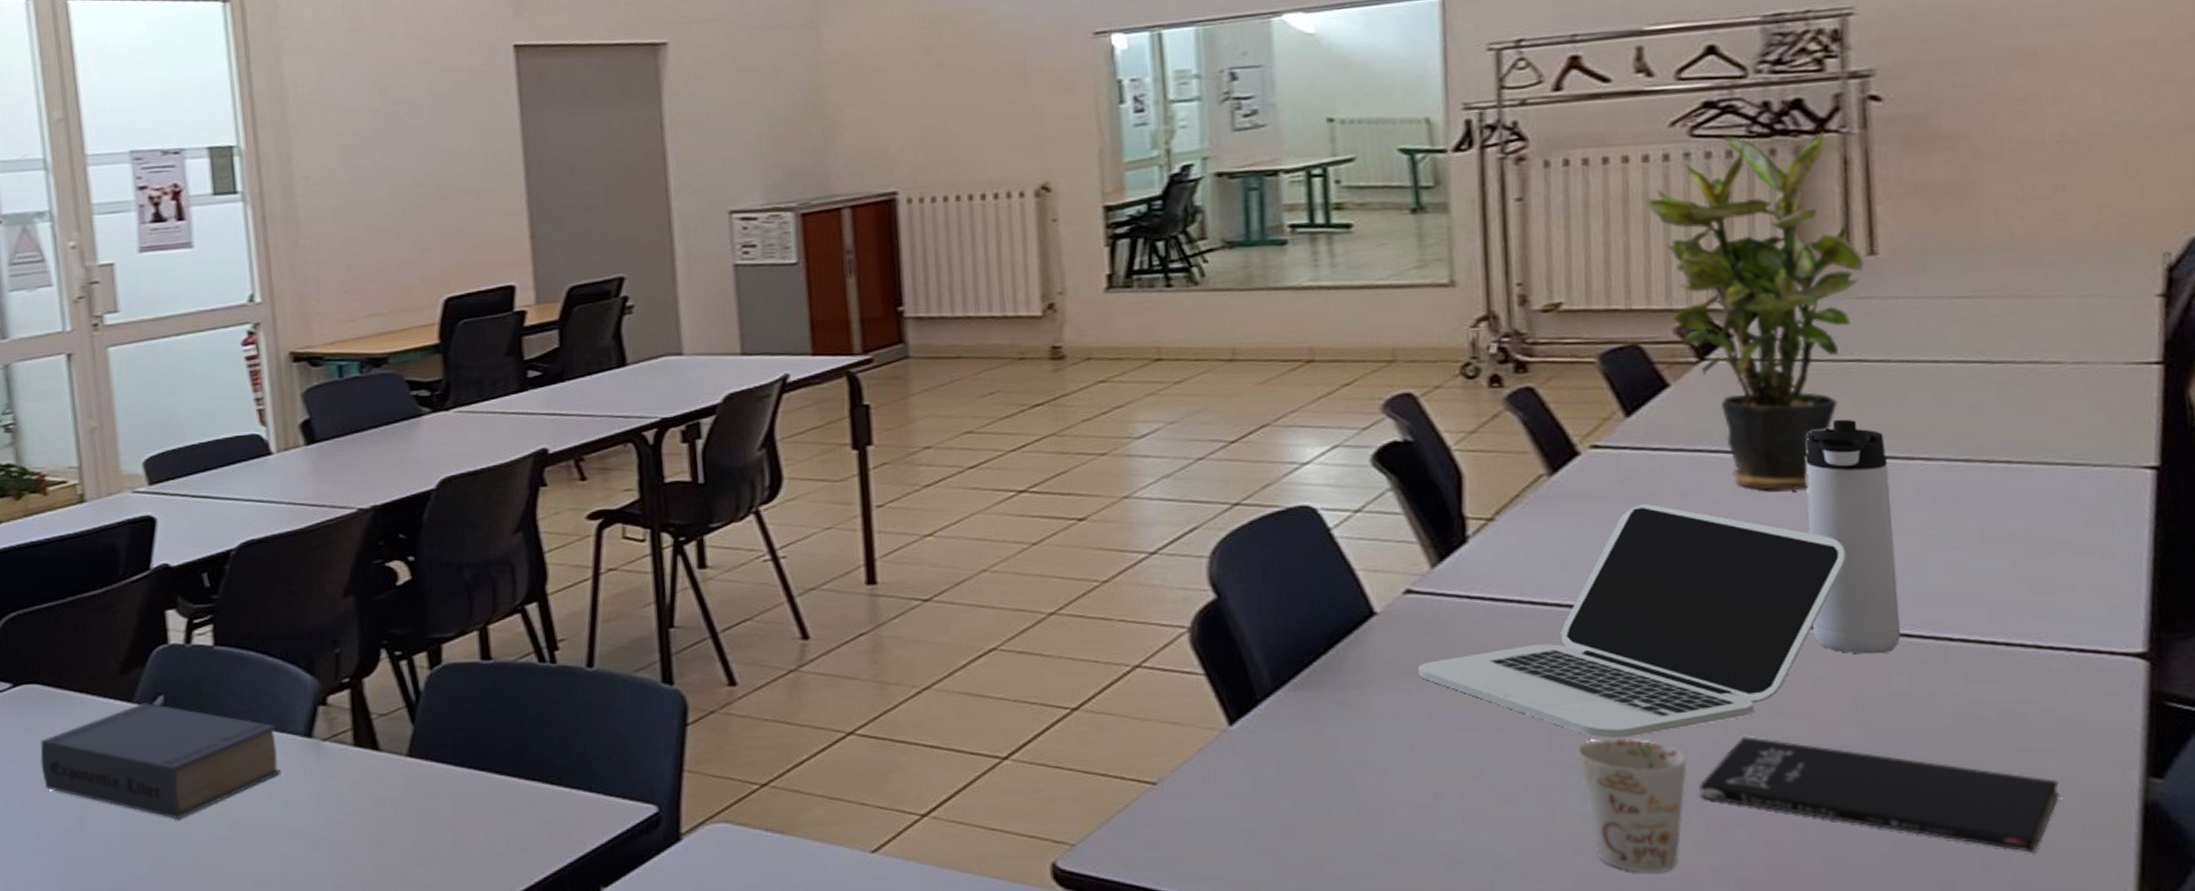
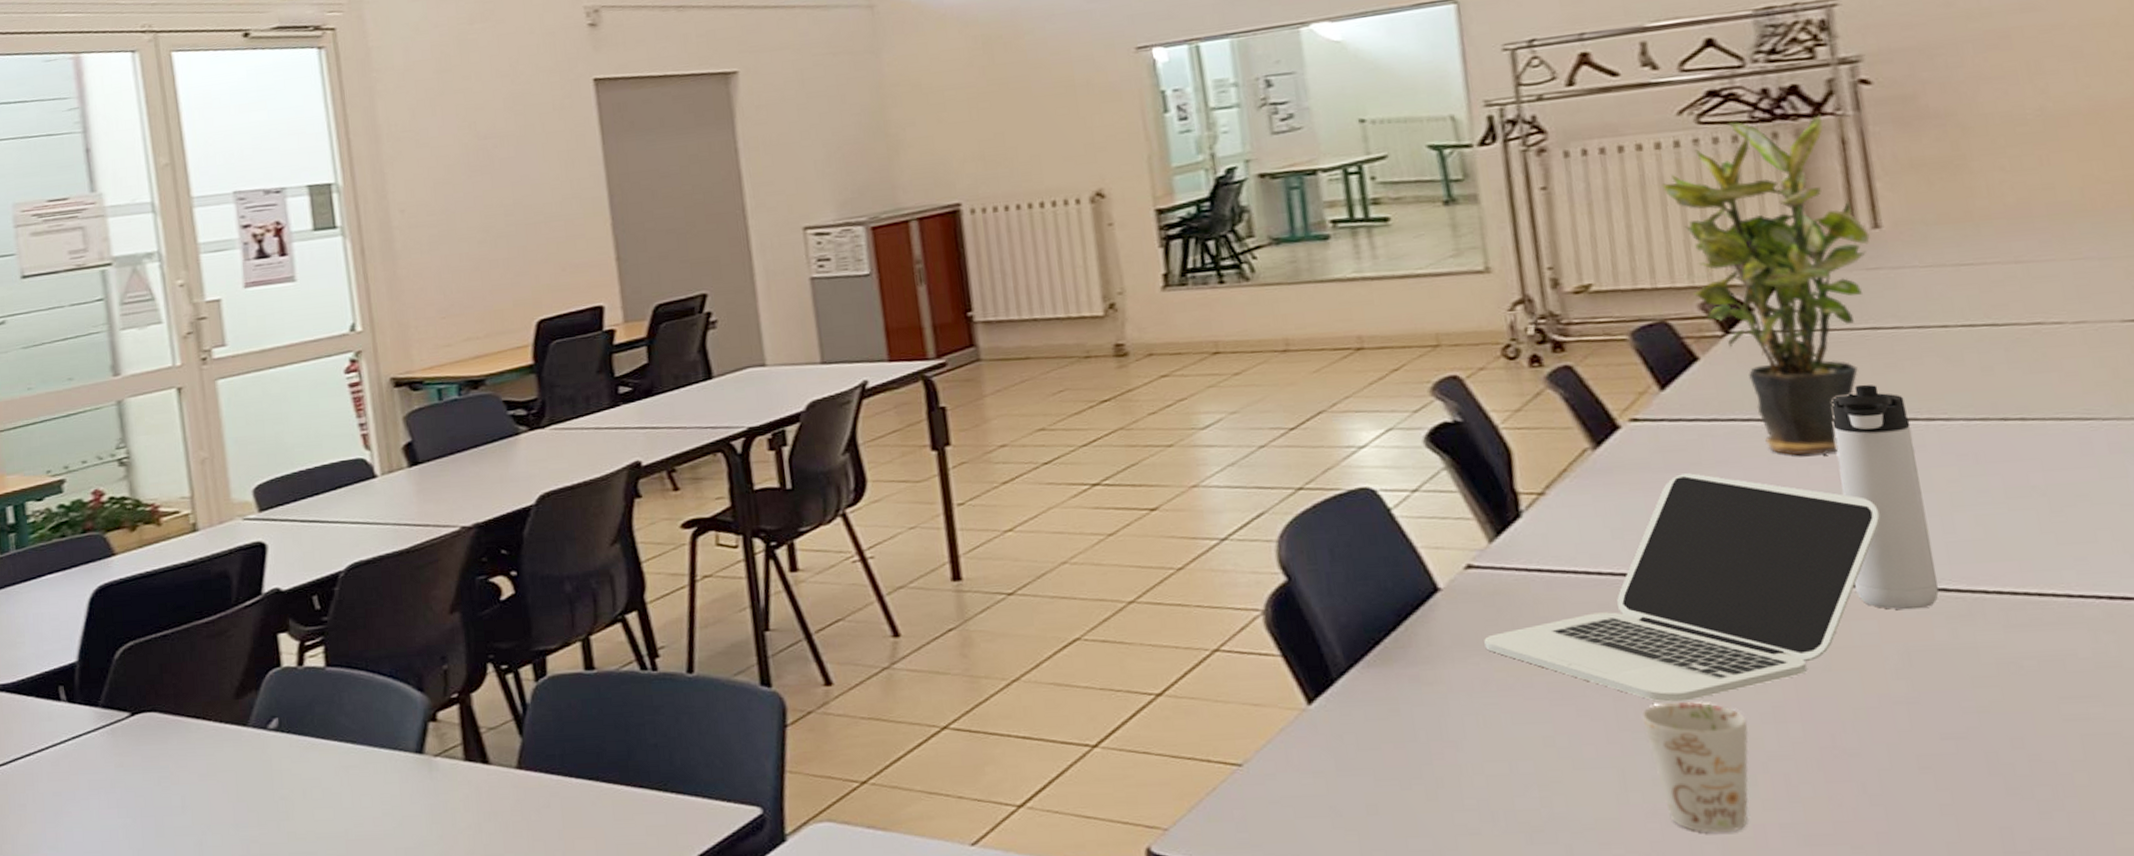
book: present [40,703,281,820] -> none [158,726,395,842]
notebook: present [1699,736,2059,853] -> none [1761,694,2105,798]

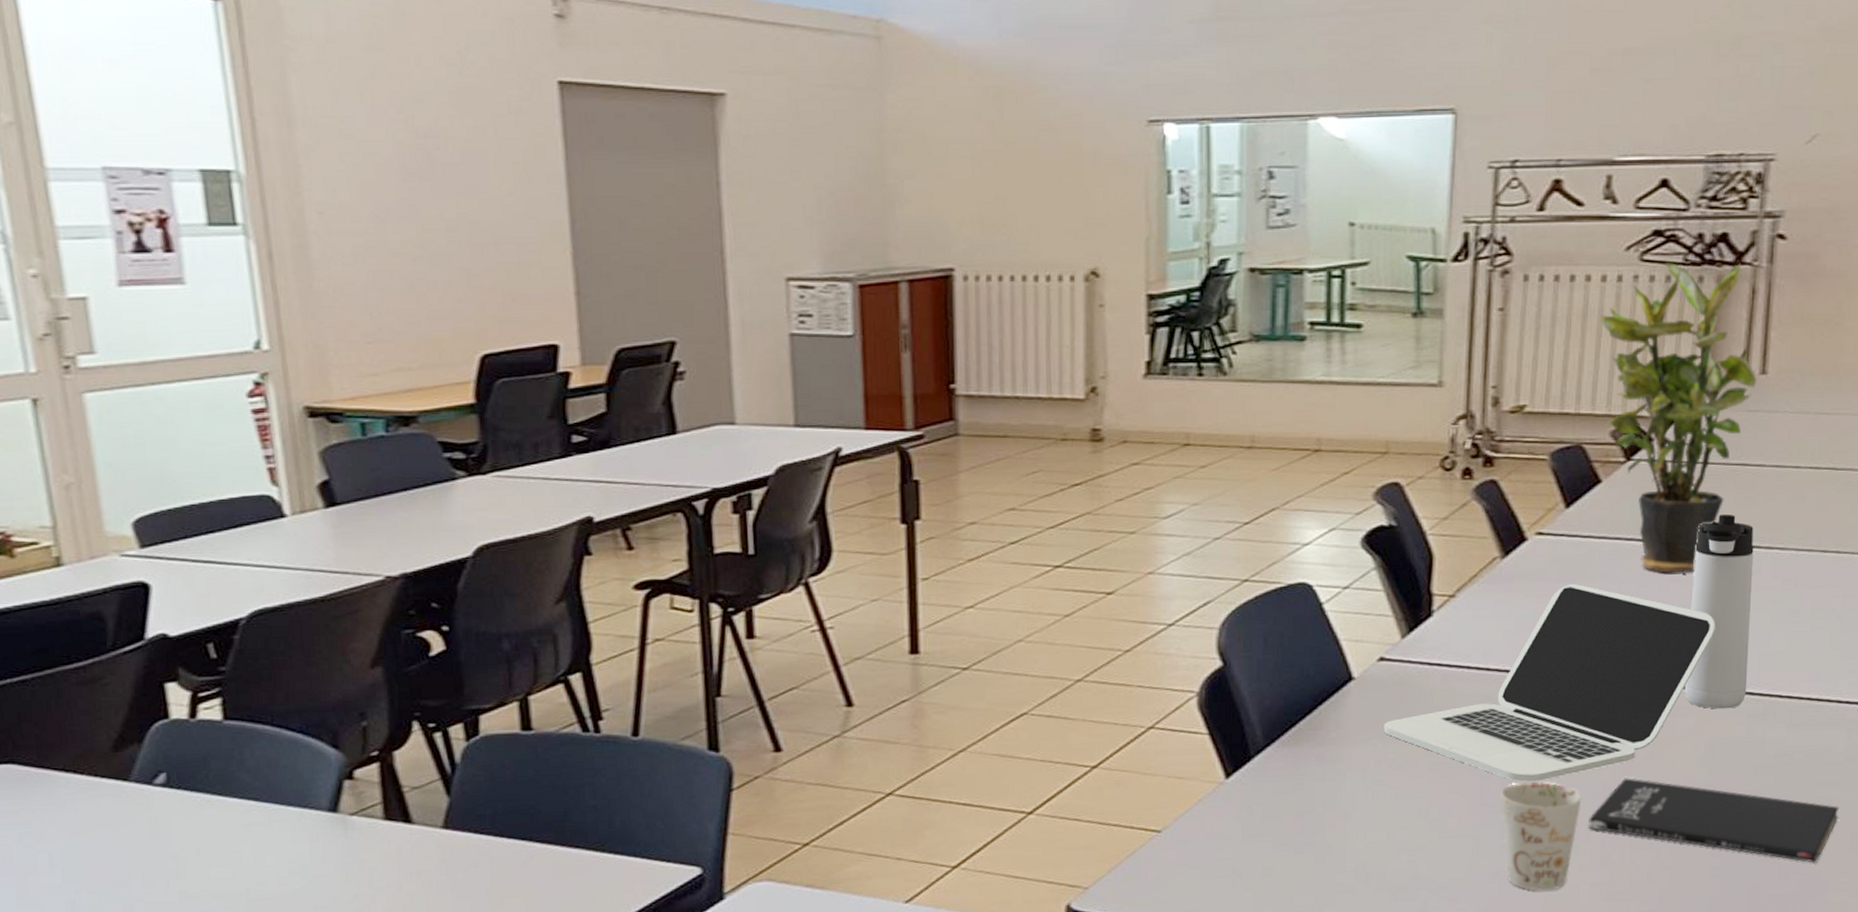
notebook: none [1761,694,2105,798] -> present [1588,778,1840,863]

